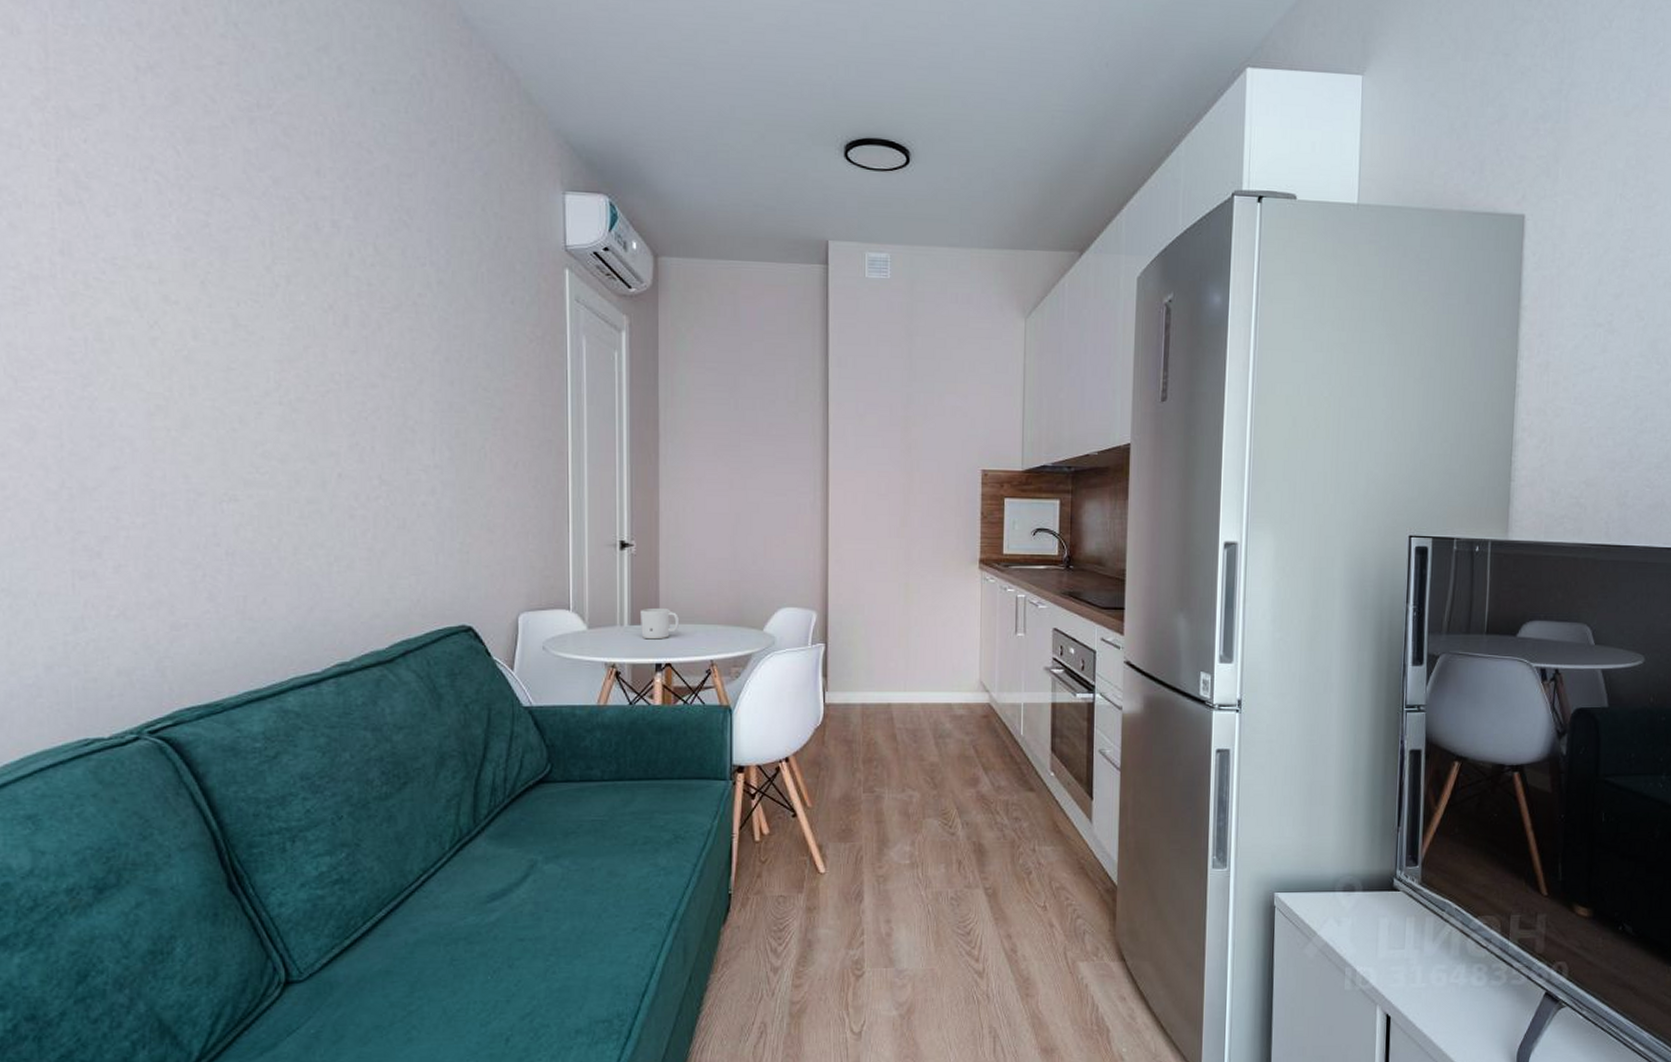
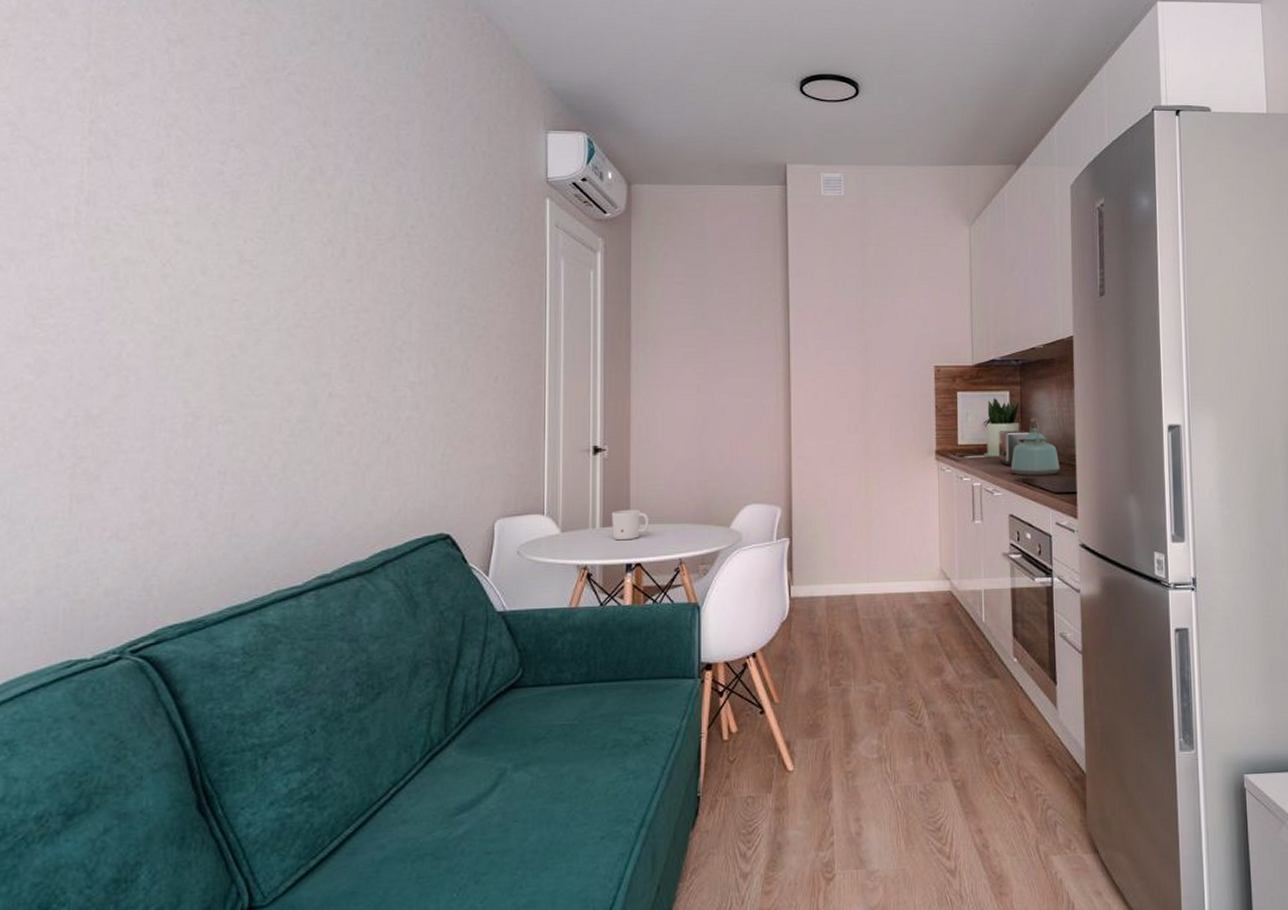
planter: none [1029,505,1071,570] -> present [983,397,1020,458]
toaster: none [1045,541,1082,579] -> present [998,430,1033,467]
kettle: none [1057,528,1109,591] -> present [1010,417,1060,477]

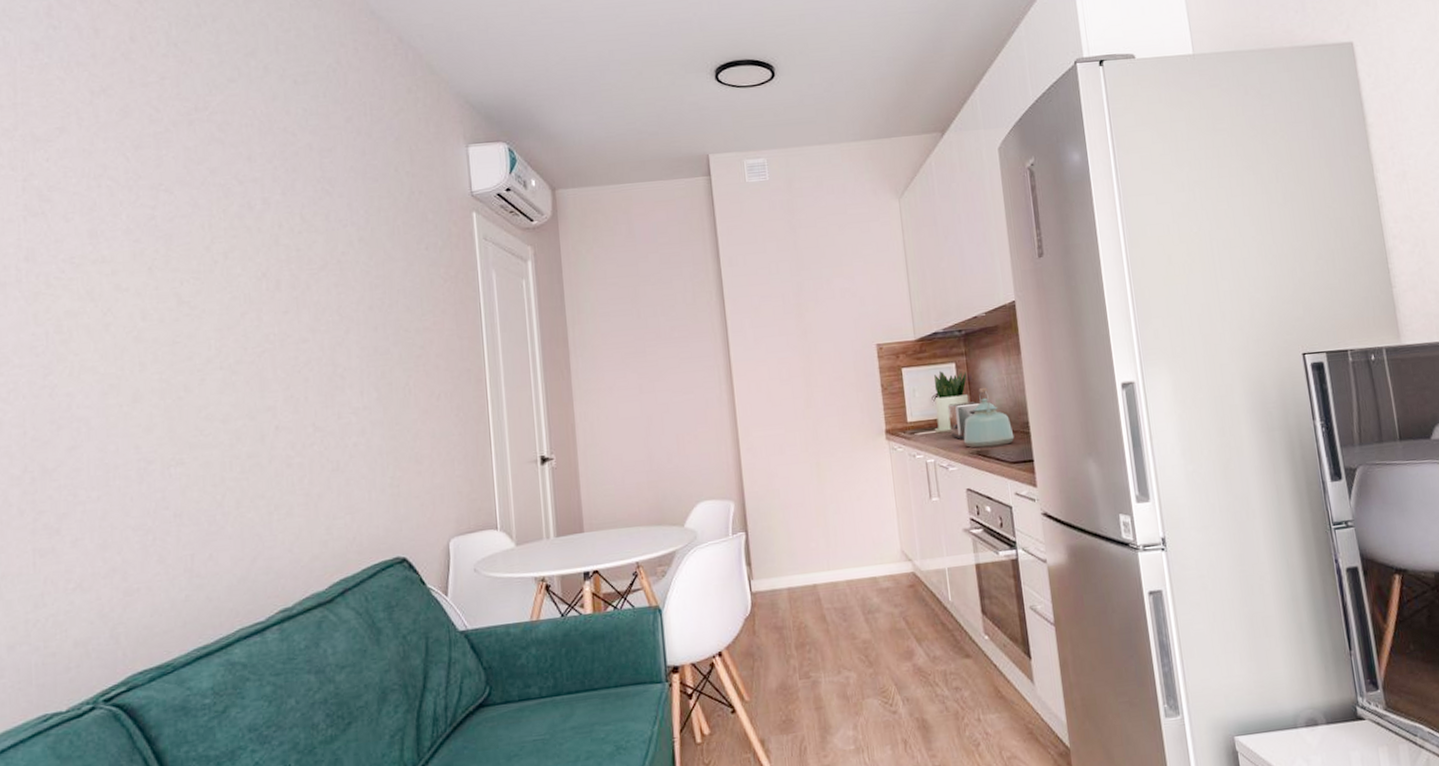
mug: present [611,510,650,541] -> none [564,516,604,550]

